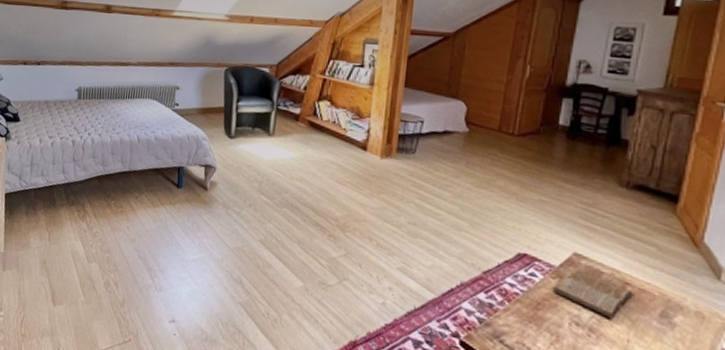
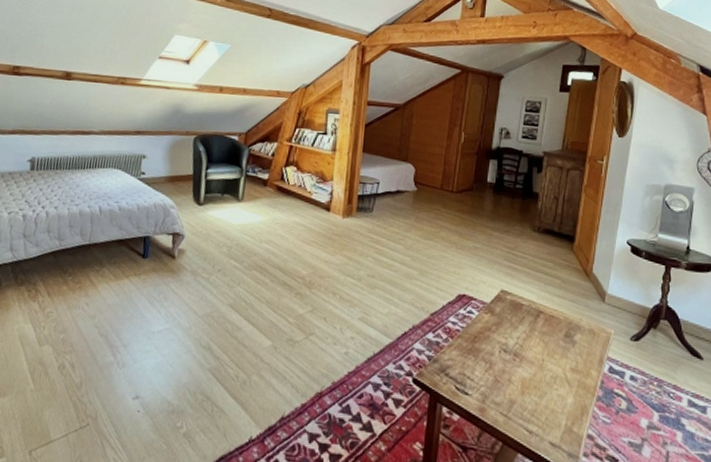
book: present [554,268,634,319] -> none [487,303,546,343]

